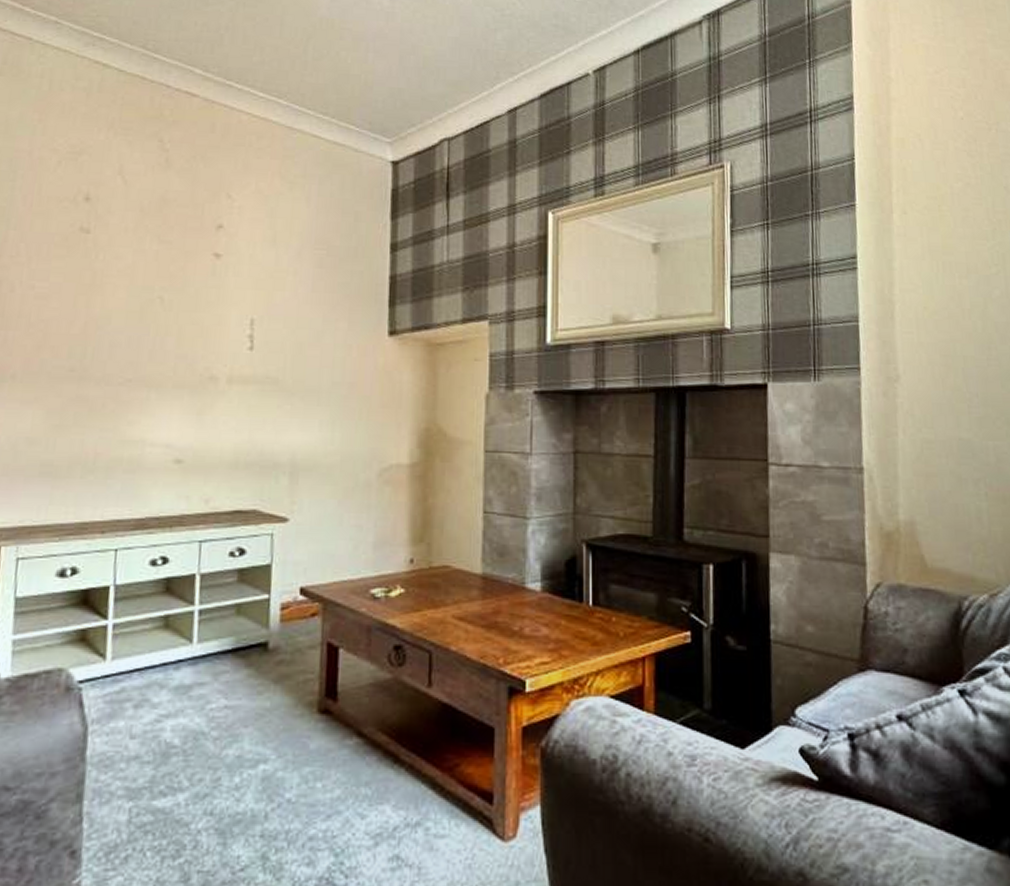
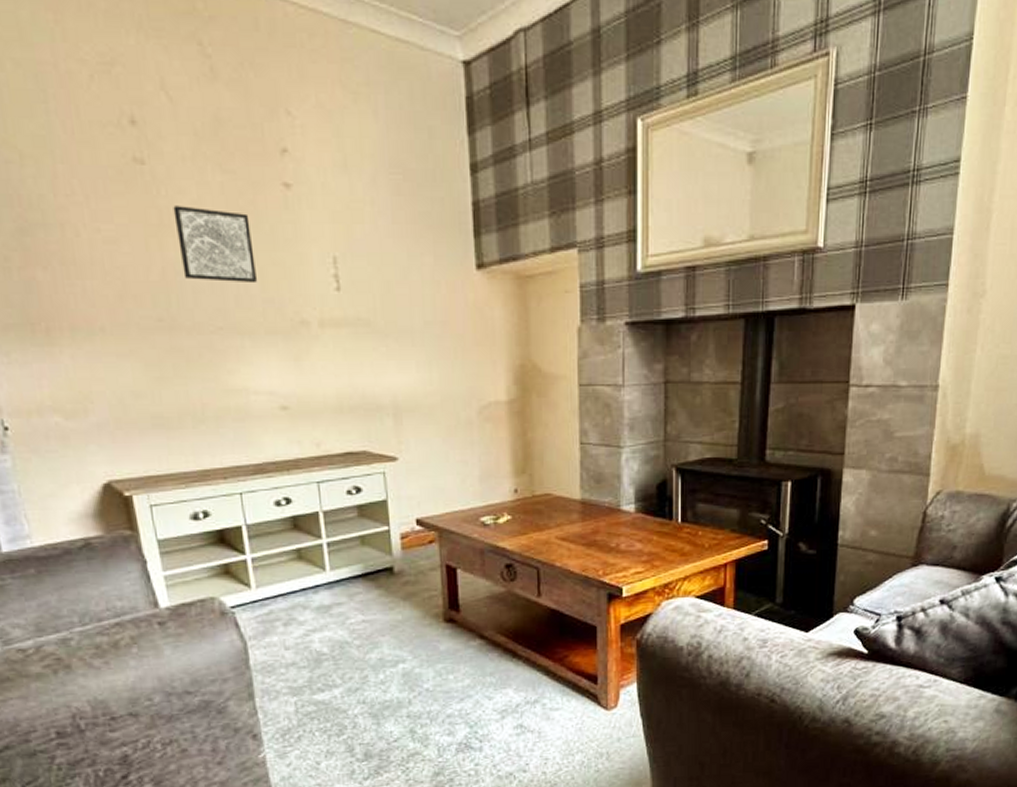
wall art: none [104,269,177,340] -> present [173,206,258,284]

